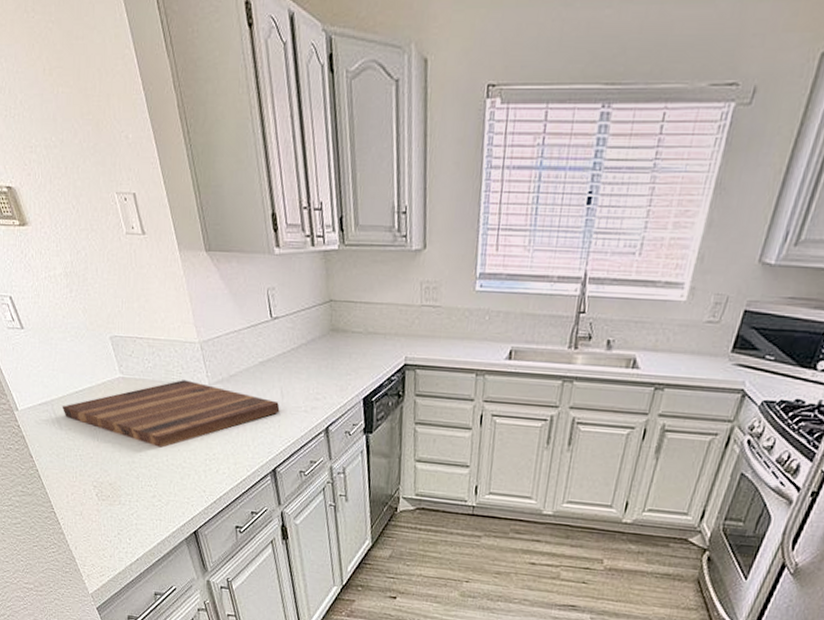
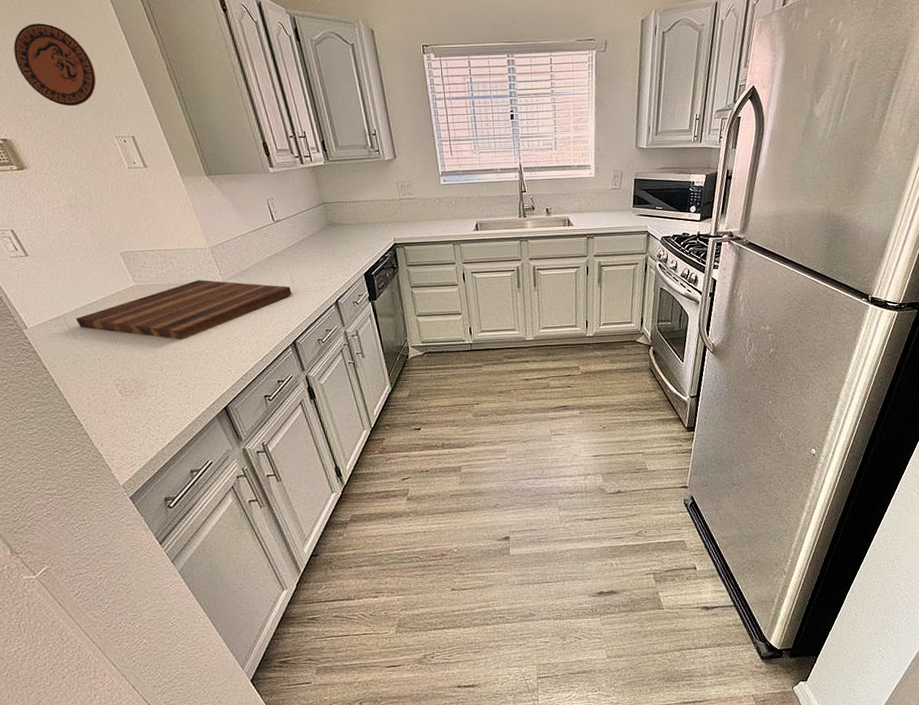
decorative plate: none [24,39,103,151] -> present [14,23,97,107]

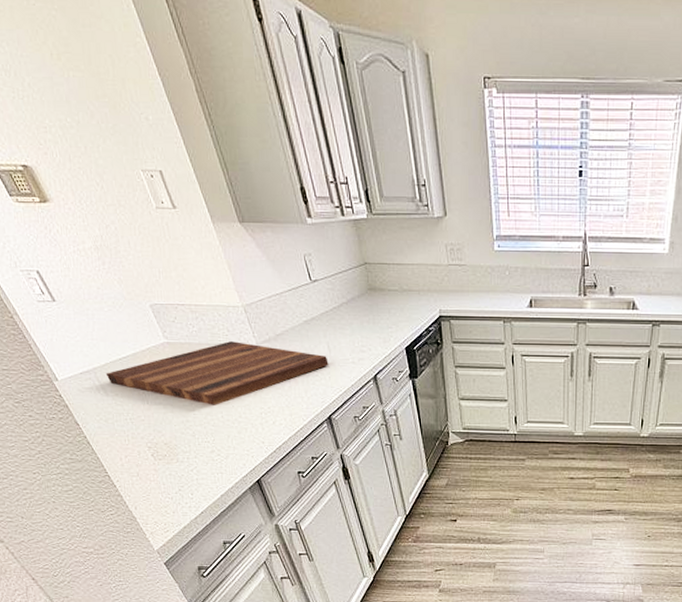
decorative plate: present [14,23,97,107] -> none [29,25,120,131]

